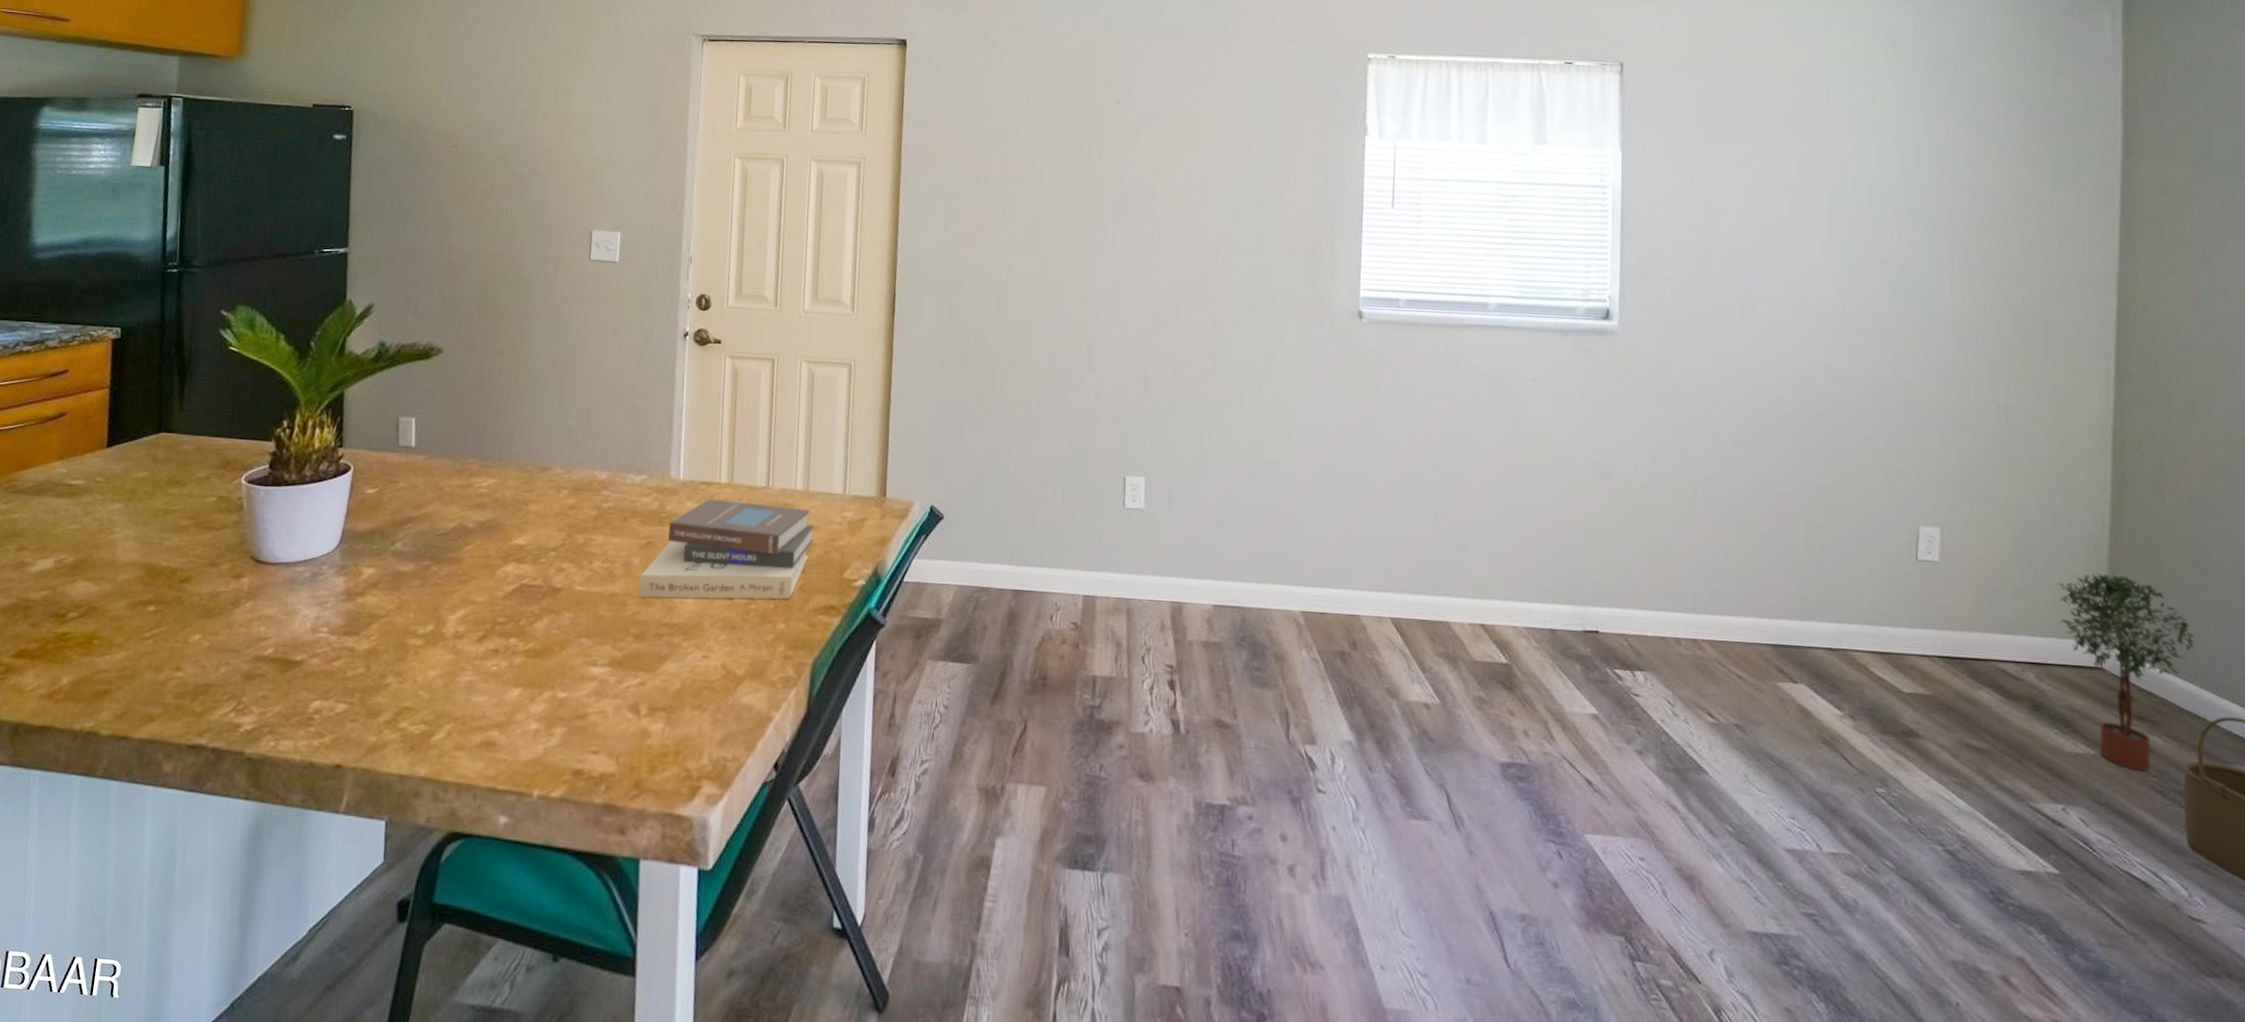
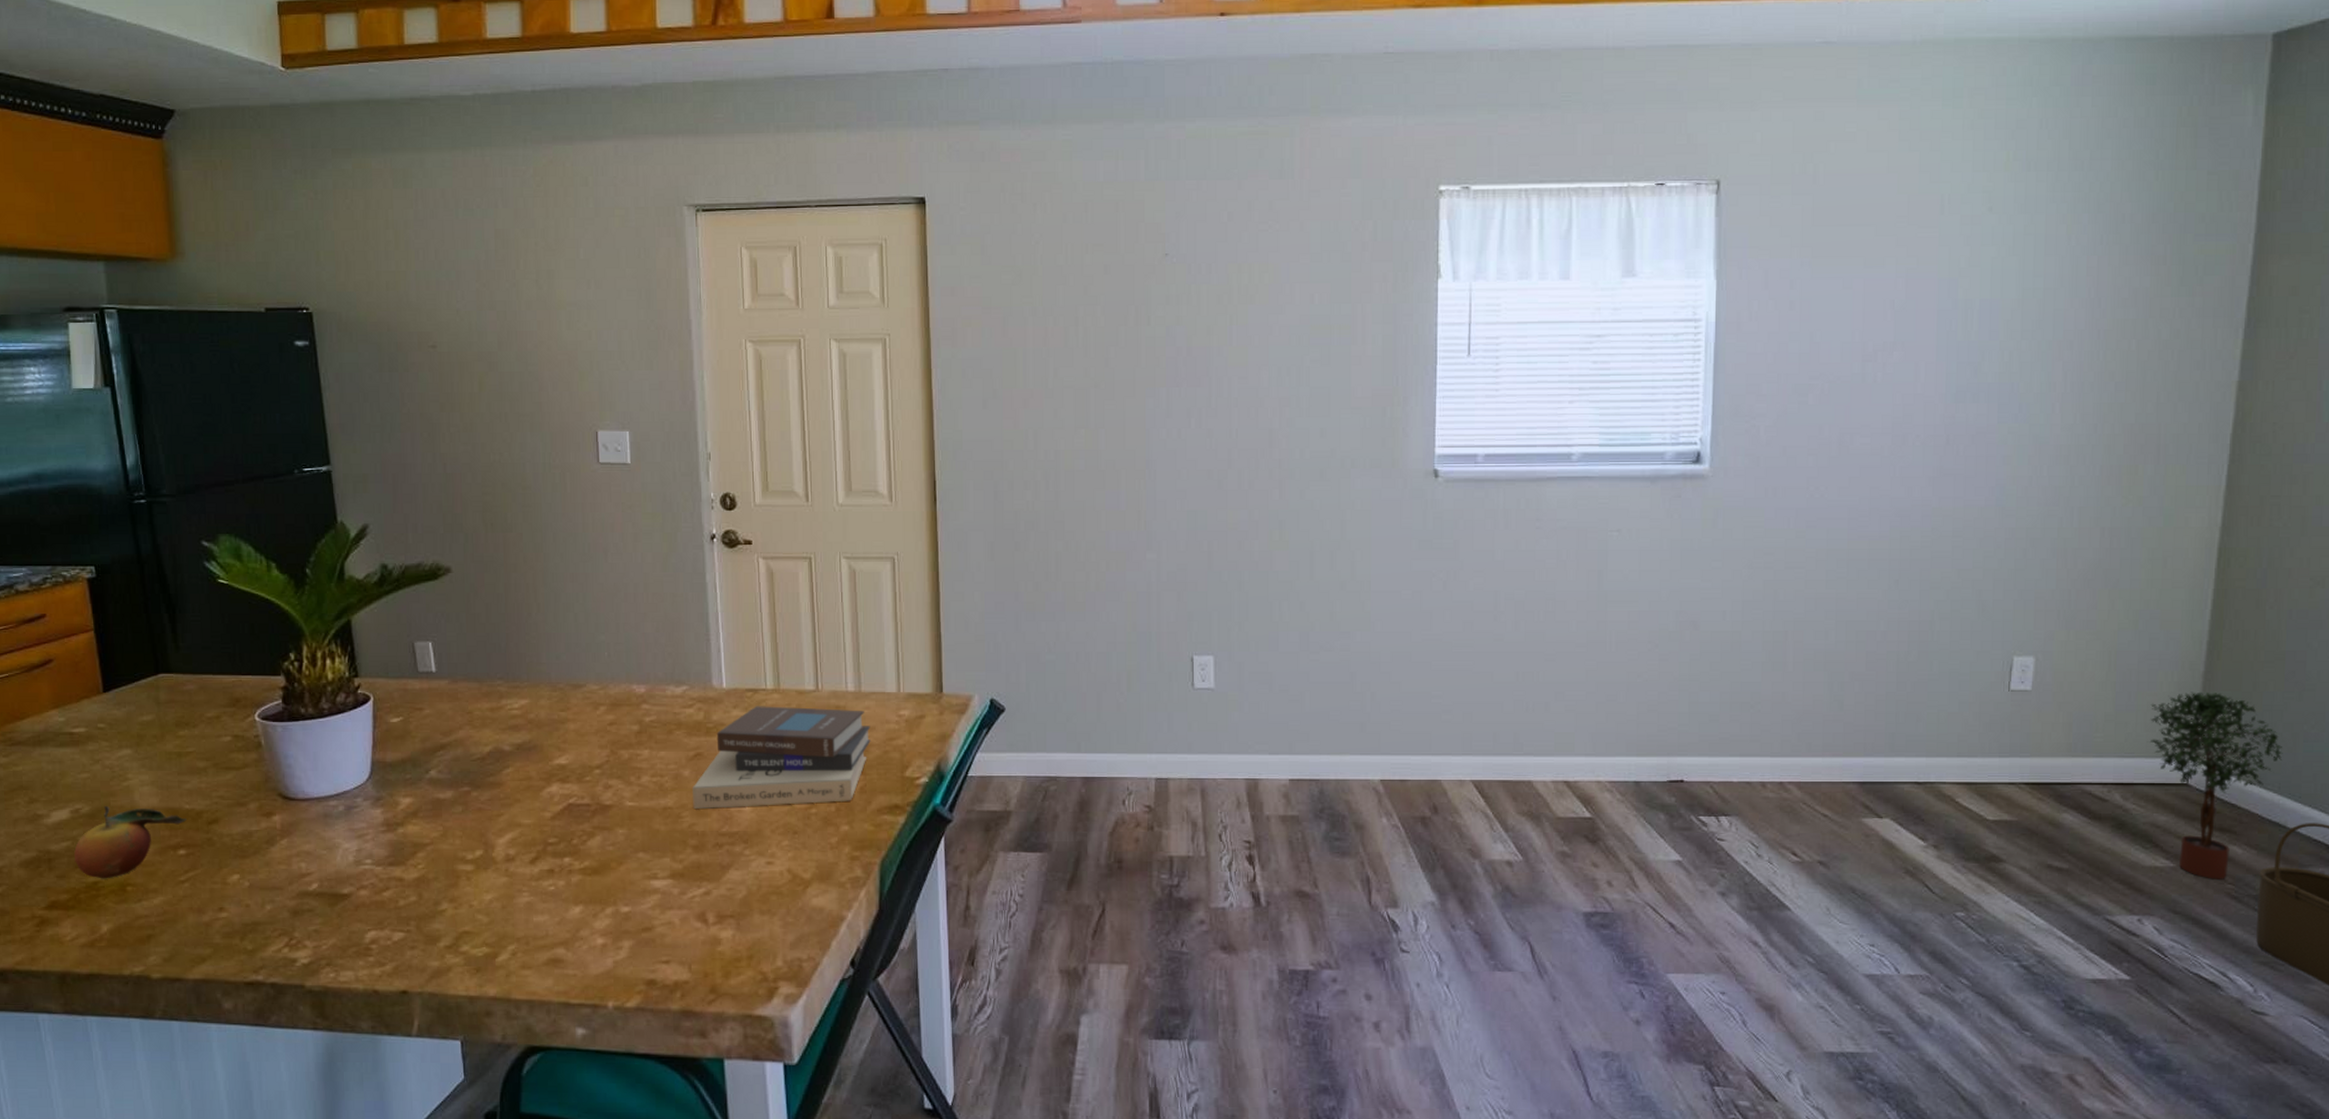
fruit: none [49,557,161,631] -> present [74,805,187,879]

